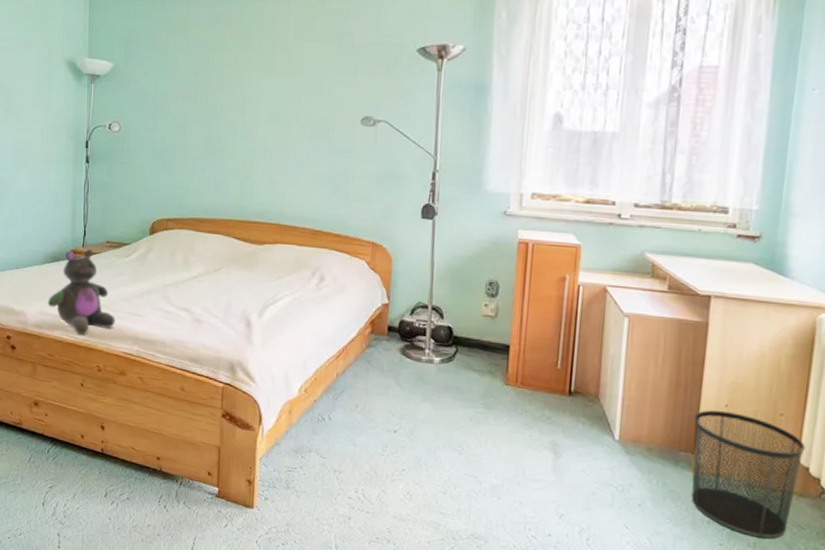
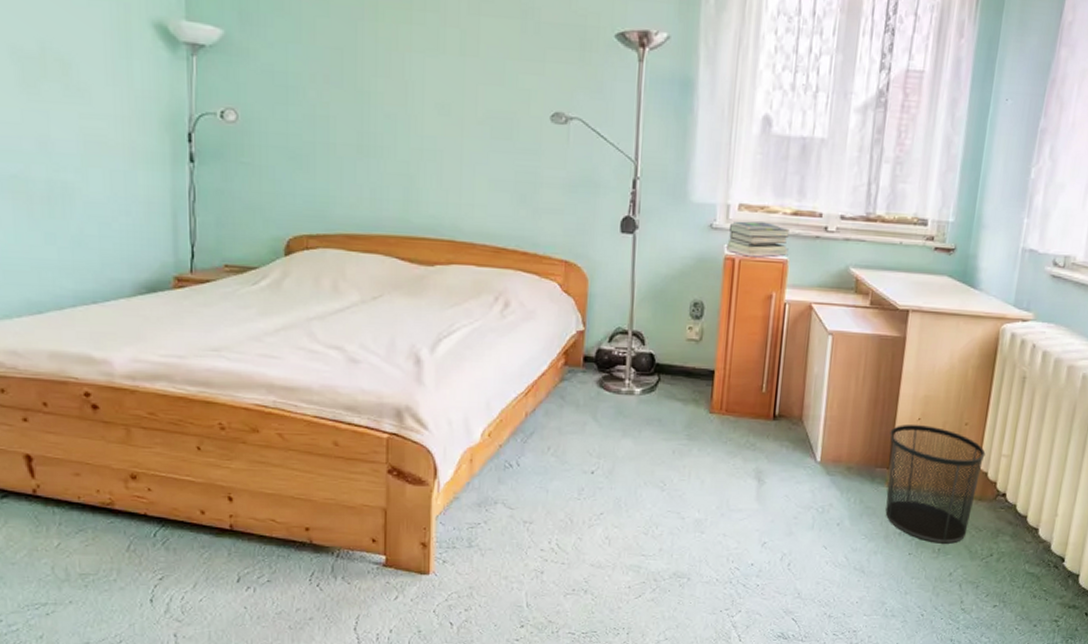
stuffed bear: present [47,248,115,334] -> none [142,274,241,385]
books: none [520,208,582,242] -> present [726,221,789,258]

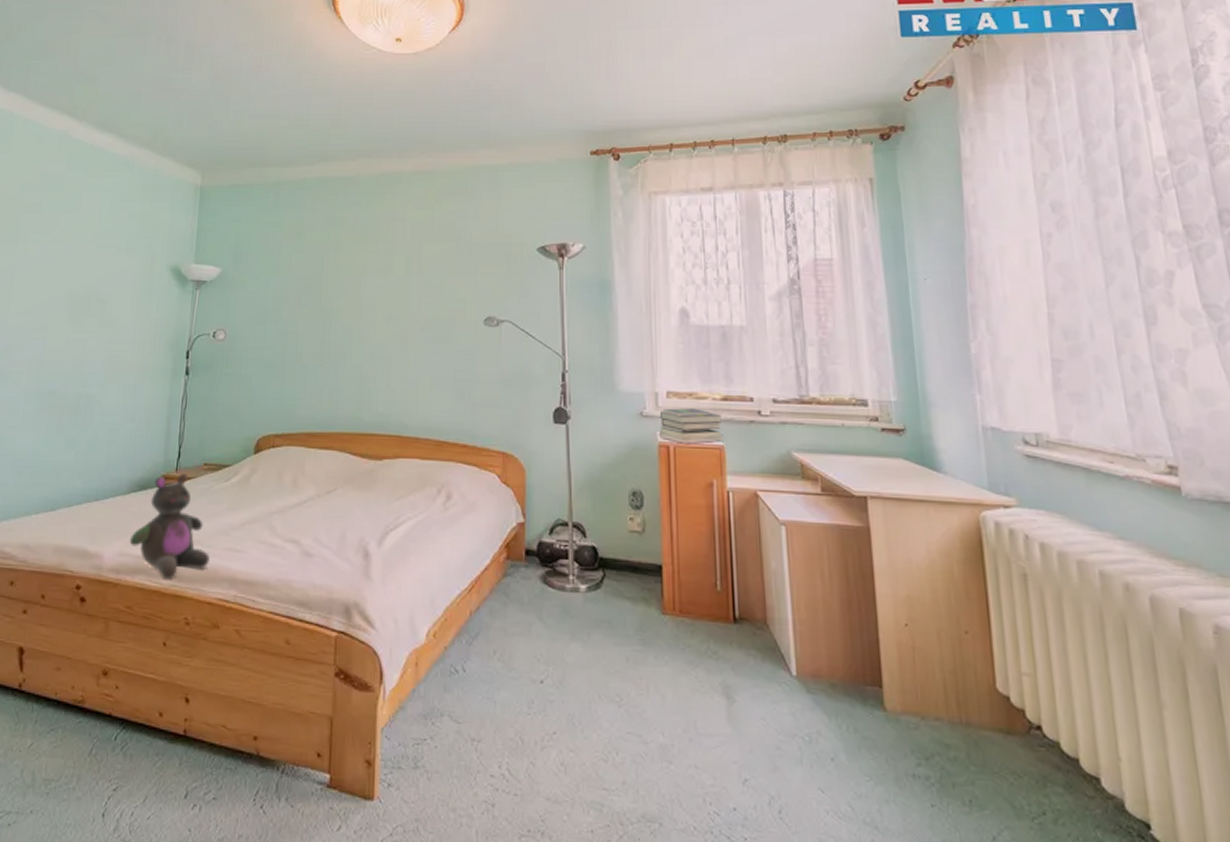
stuffed bear: none [142,274,241,385] -> present [129,472,210,579]
waste bin: present [885,425,986,544] -> none [874,631,1003,794]

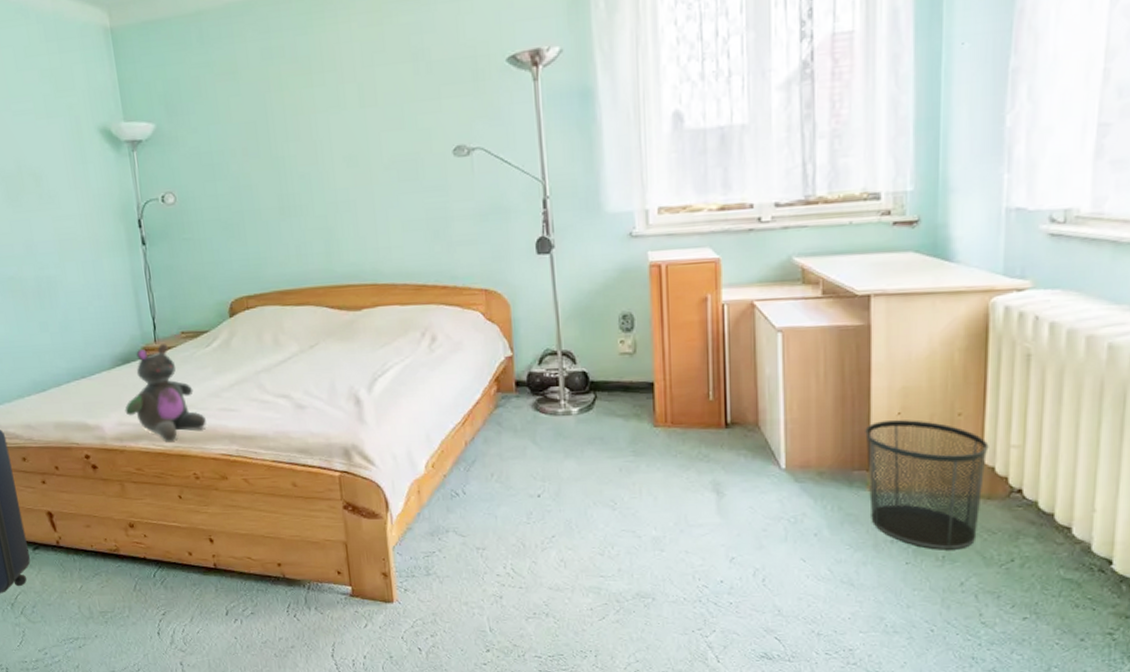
books: present [659,408,724,444] -> none [650,222,720,261]
waste bin: none [874,631,1003,794] -> present [865,420,989,550]

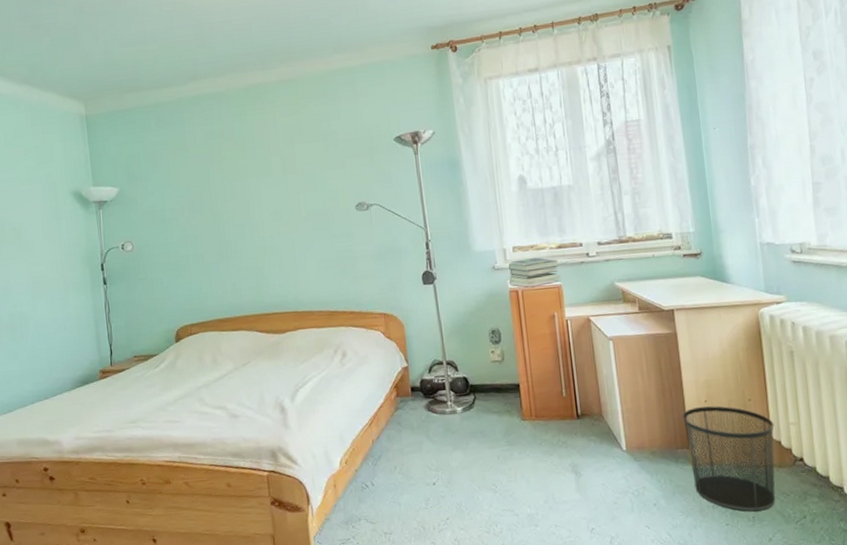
stuffed bear: present [124,342,206,441] -> none [82,365,153,452]
books: none [650,222,720,261] -> present [509,257,561,288]

